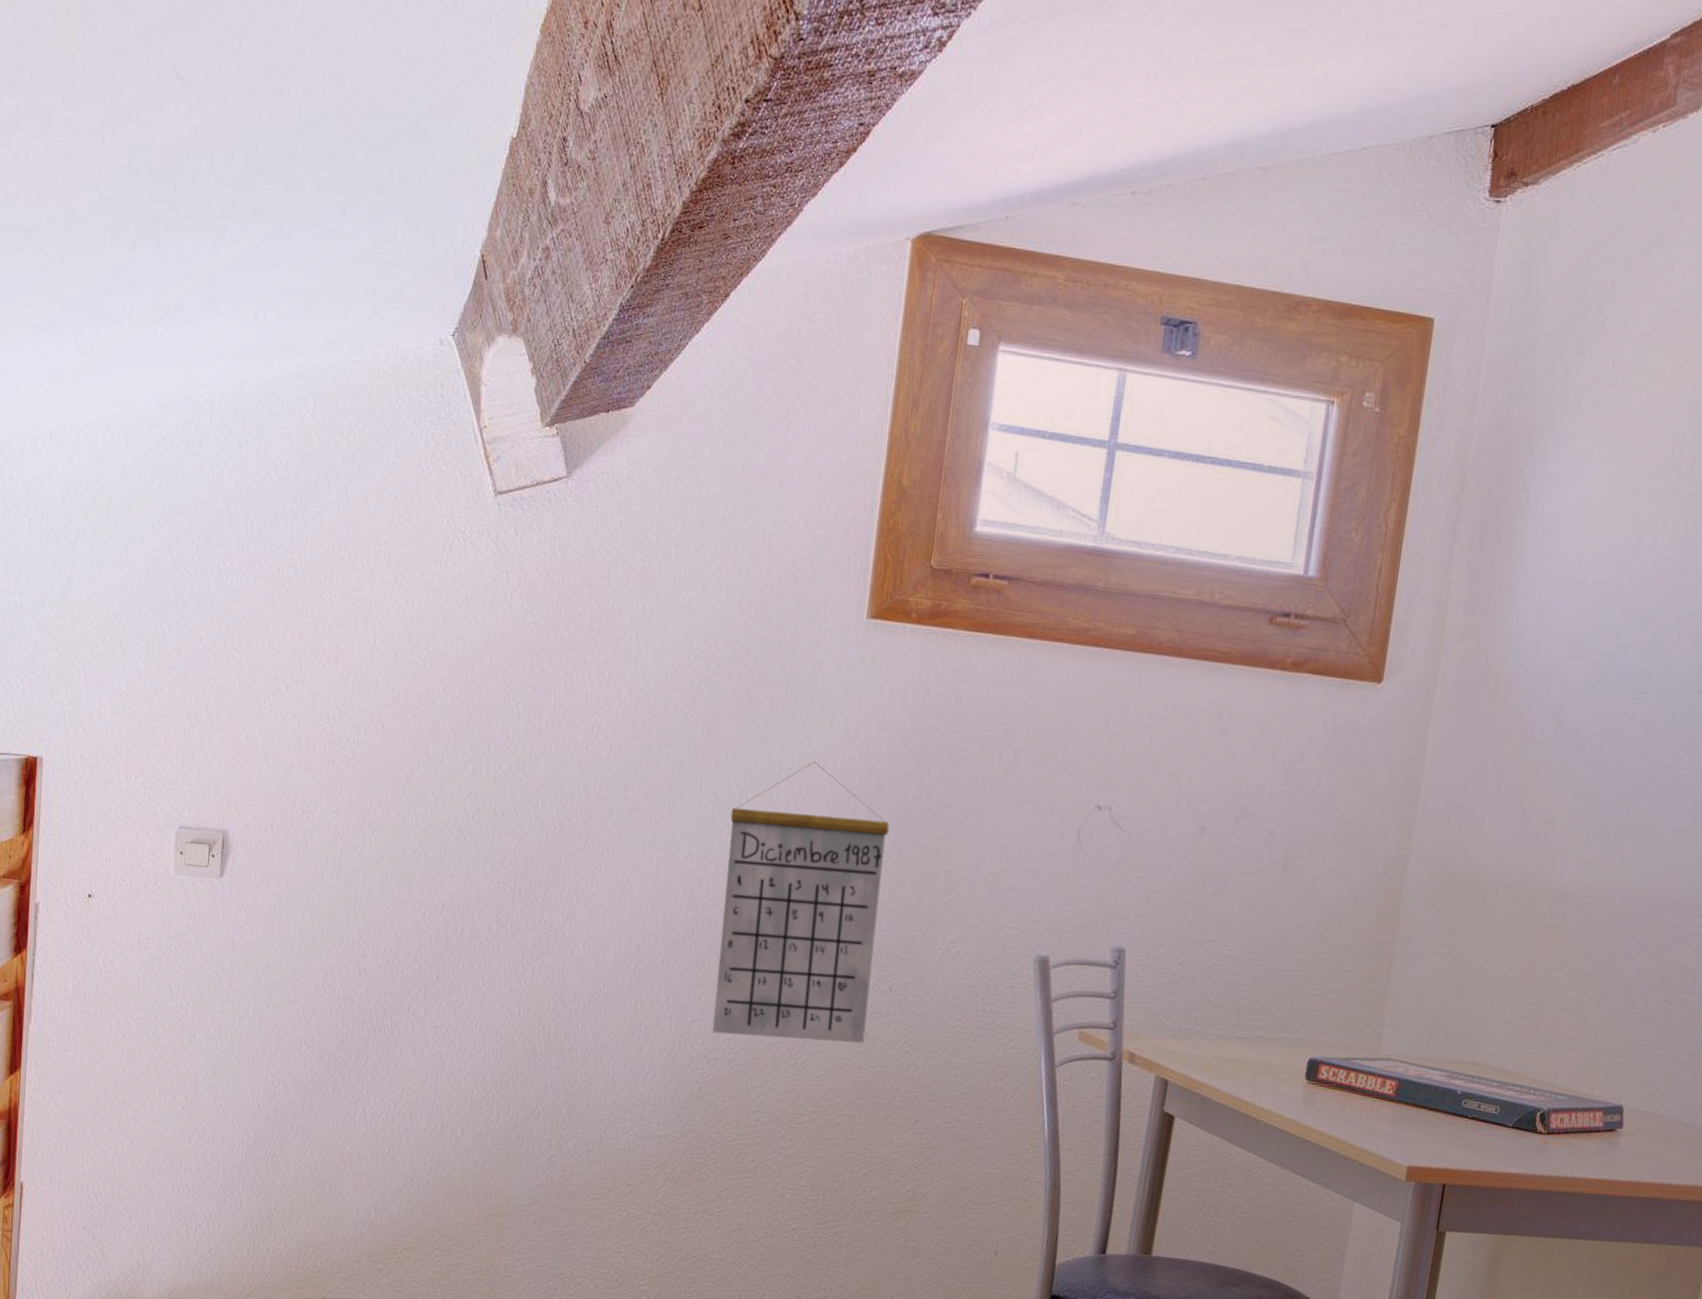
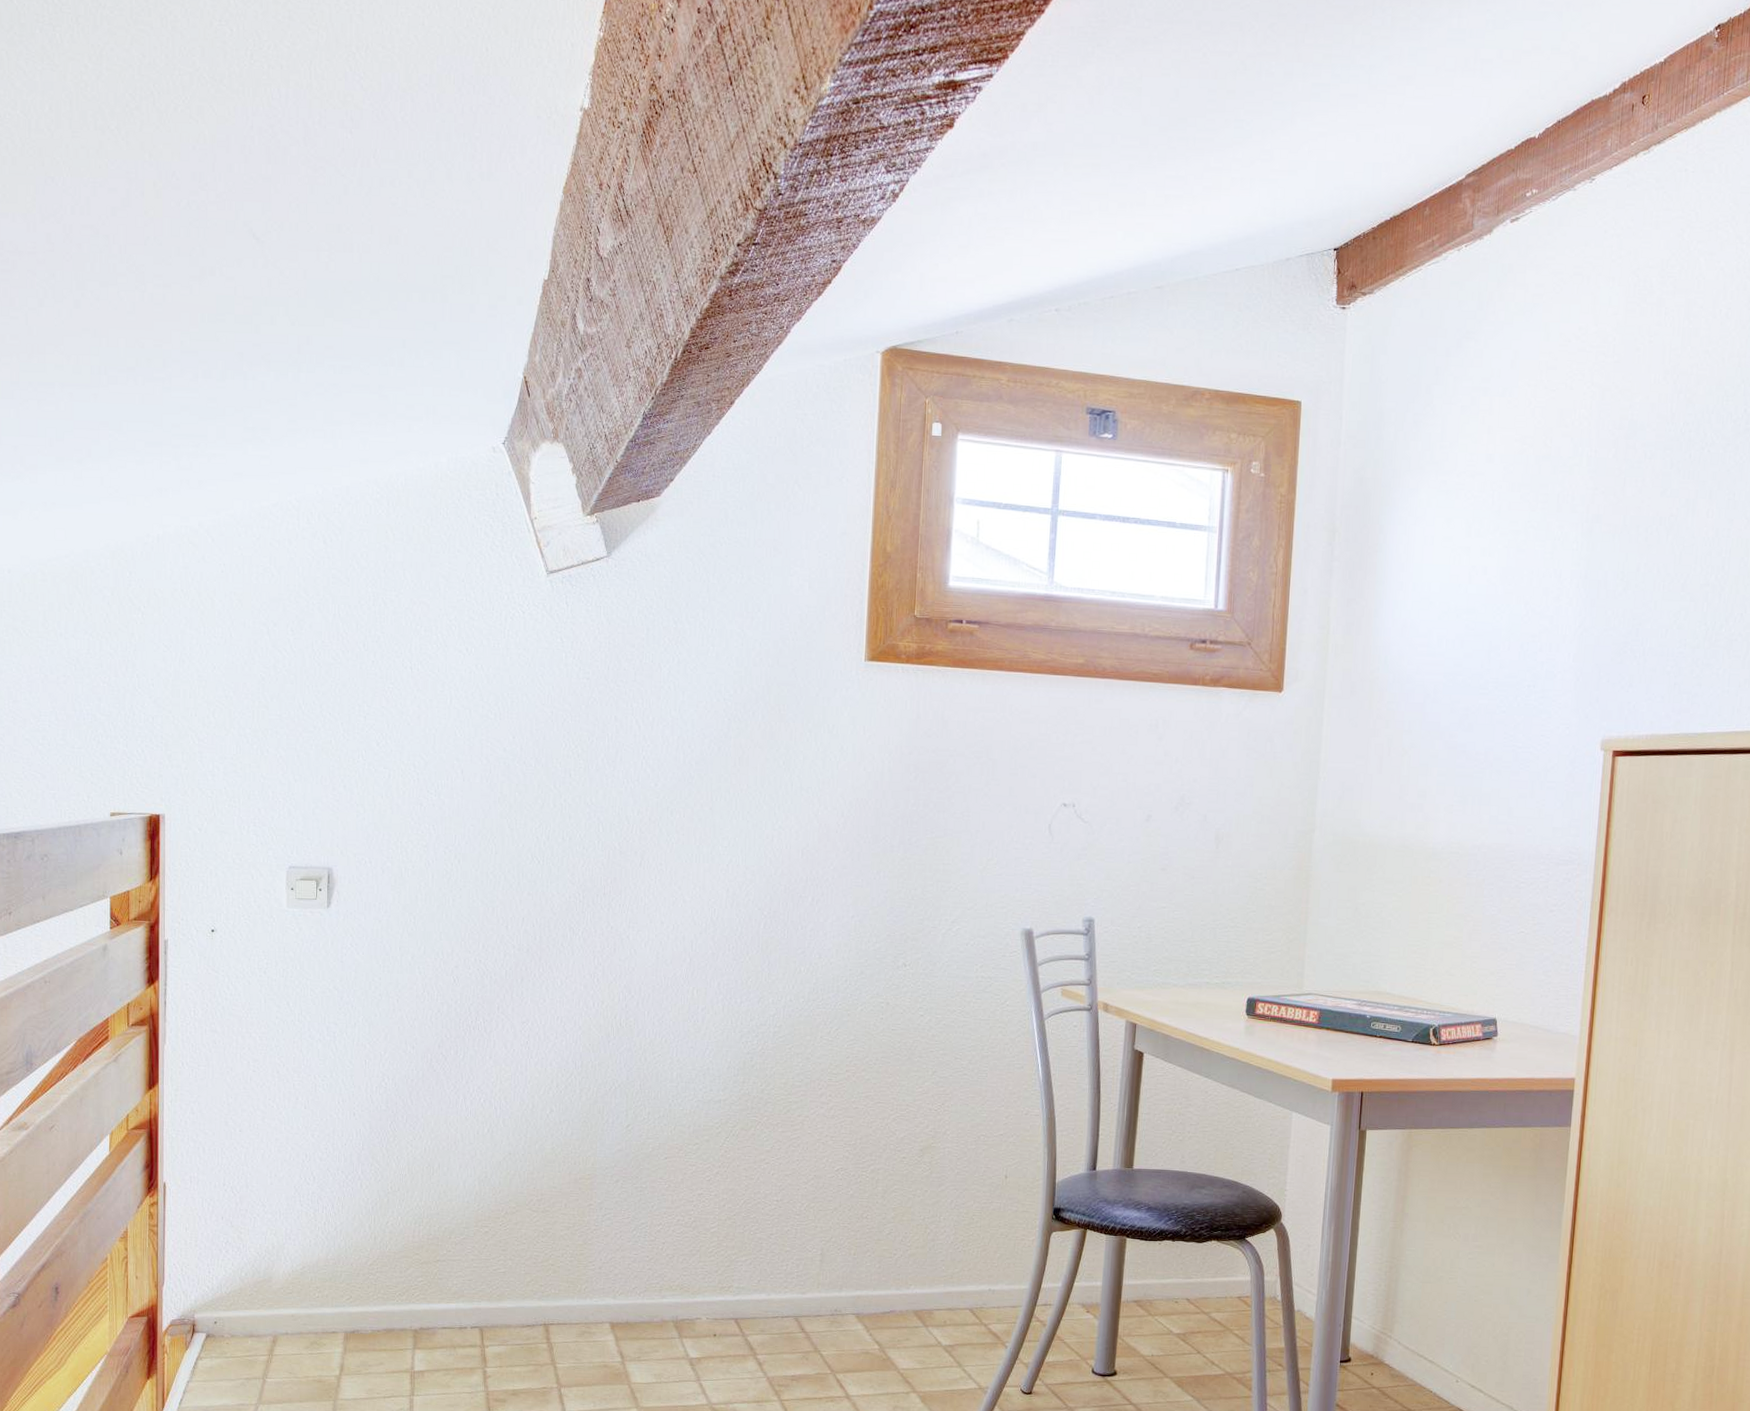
calendar: present [712,761,889,1044] -> none [758,780,895,1012]

